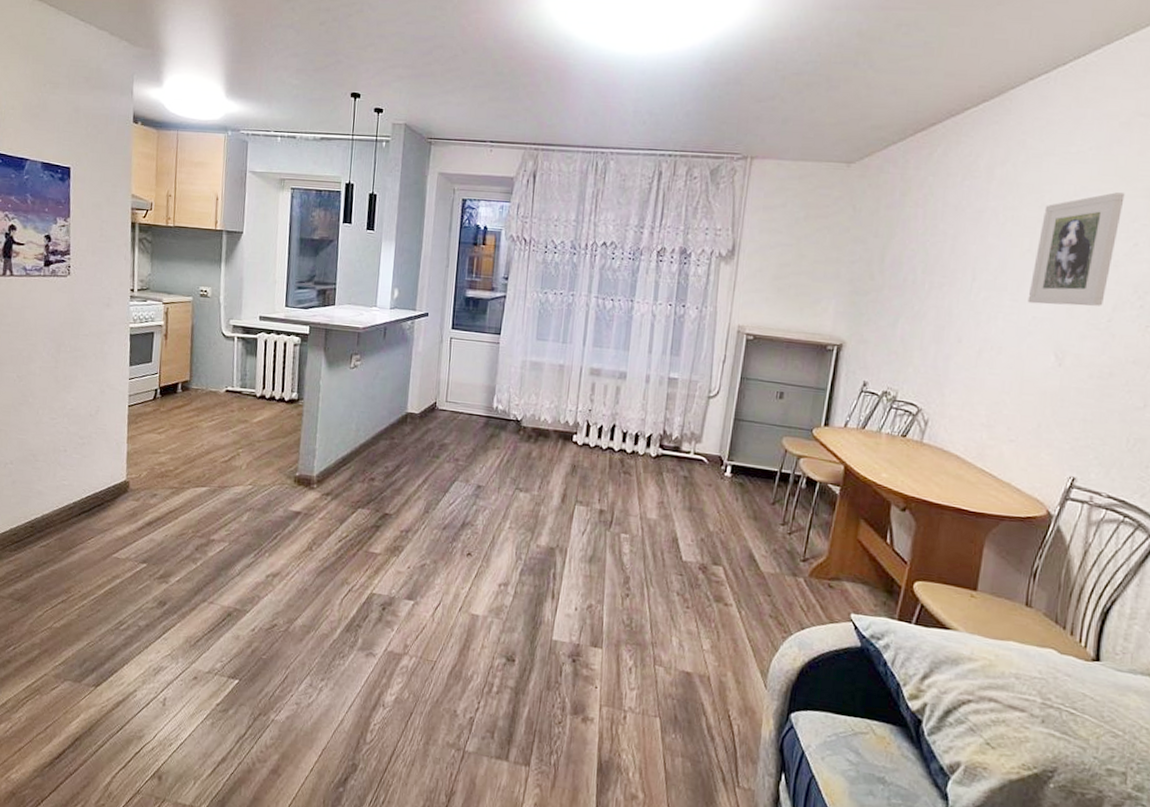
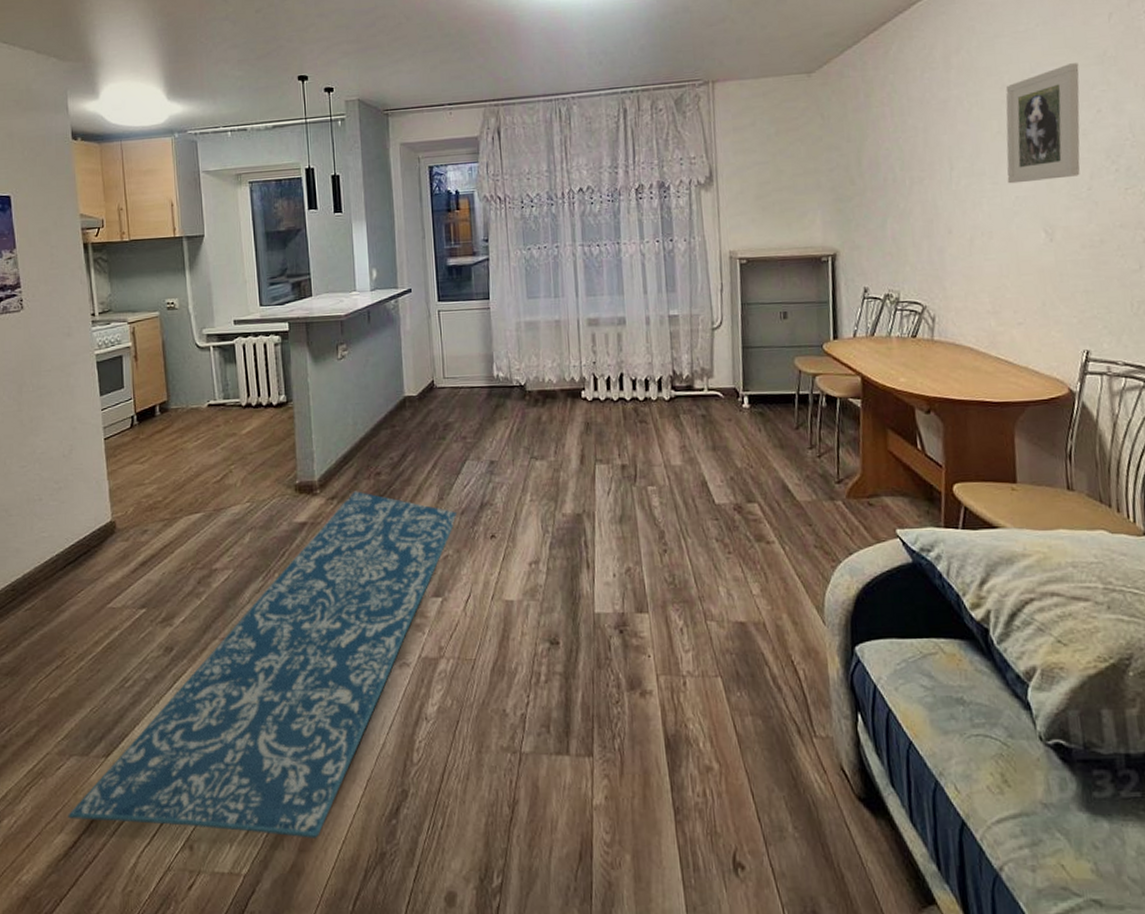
rug: none [56,491,440,791] -> present [68,491,458,838]

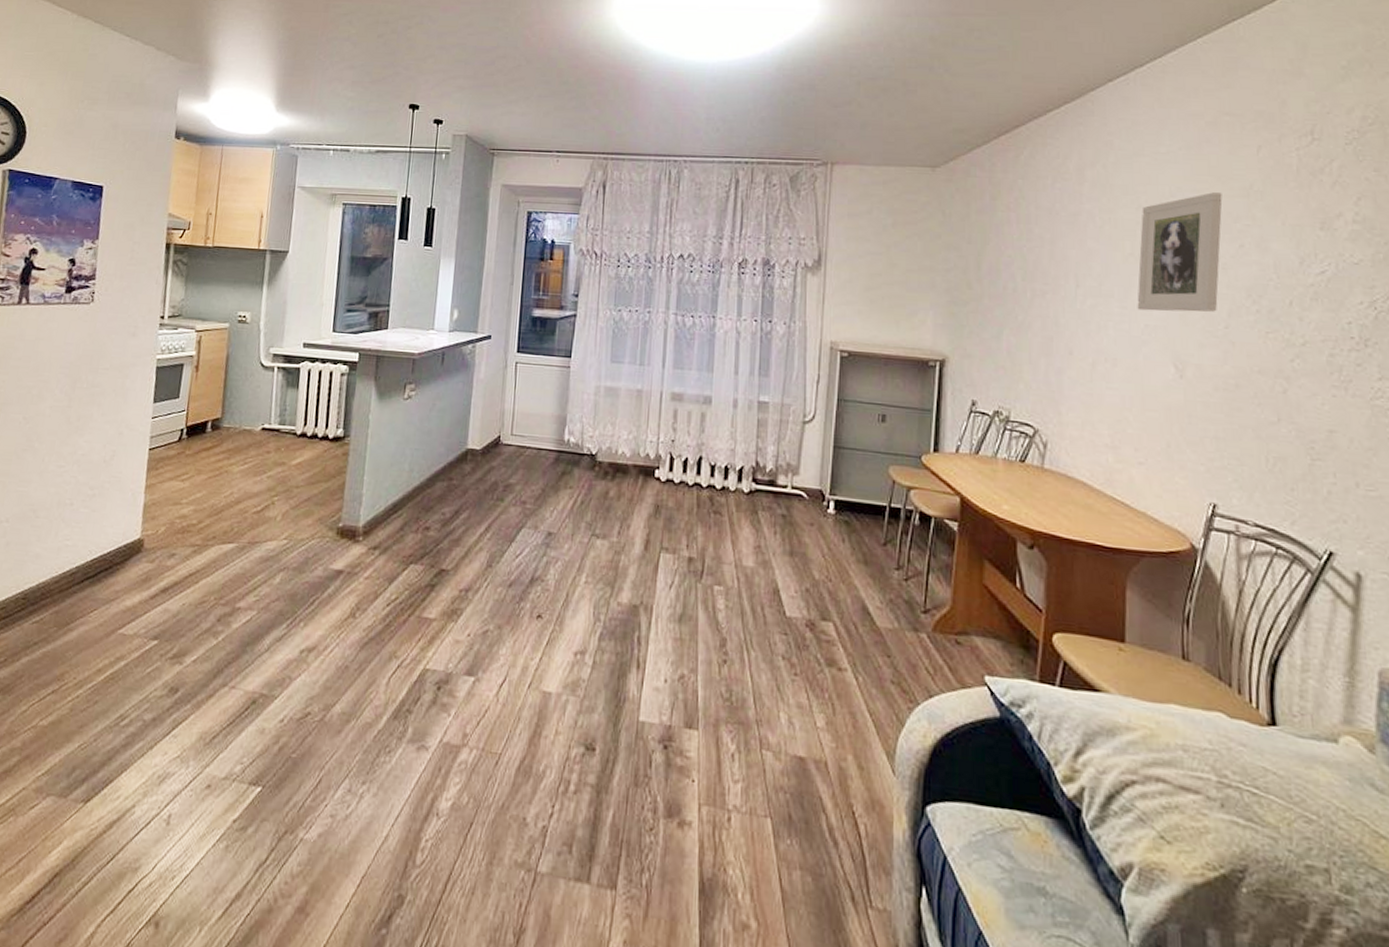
rug: present [68,491,458,838] -> none [31,544,505,937]

